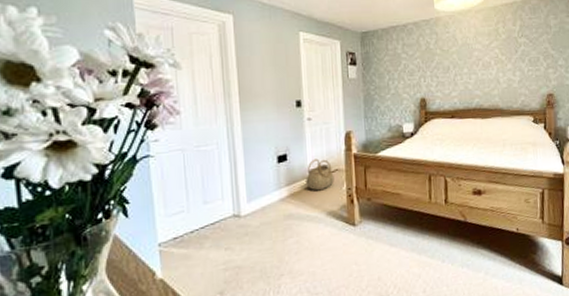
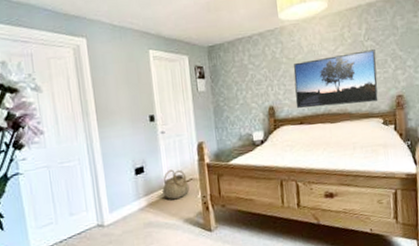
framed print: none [447,47,530,102] -> present [293,49,378,109]

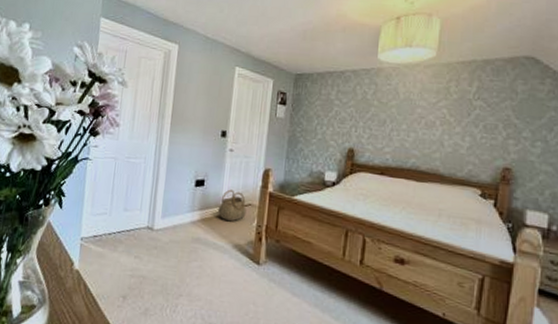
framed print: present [293,49,378,109] -> none [379,108,485,170]

